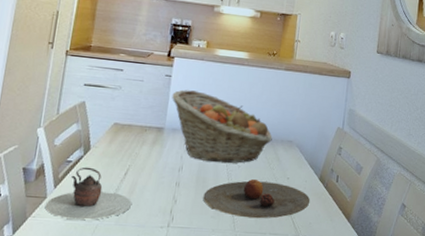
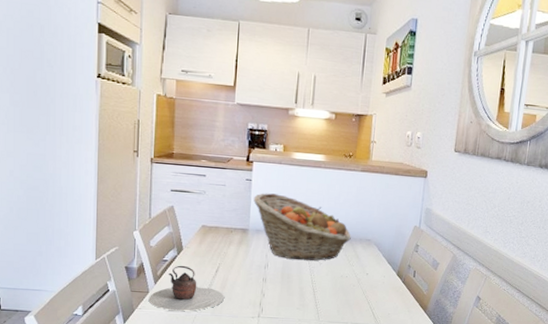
plate: present [203,179,311,219] -> none [288,275,389,310]

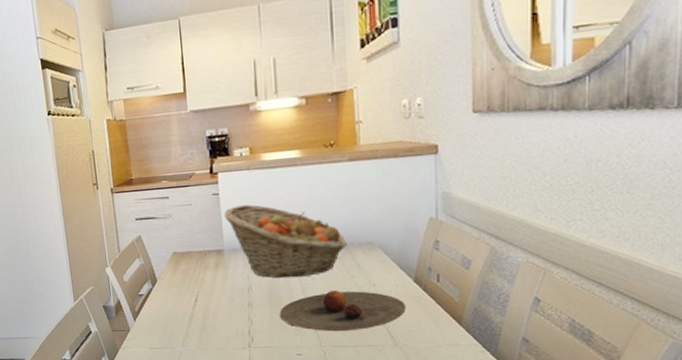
teapot: present [148,265,224,311] -> none [130,298,208,347]
plate: none [288,275,389,310] -> present [280,291,407,332]

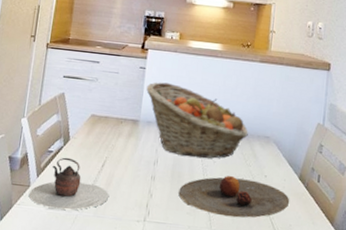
teapot: none [130,298,208,347] -> present [28,157,109,210]

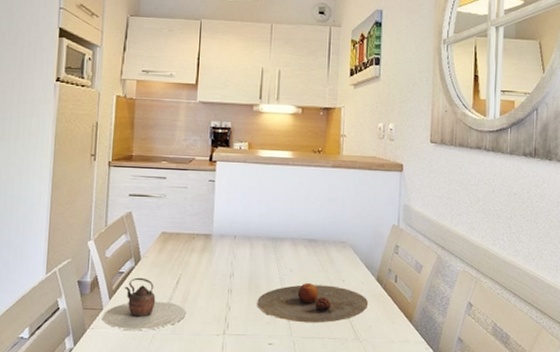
fruit basket: present [146,82,248,159] -> none [217,194,324,268]

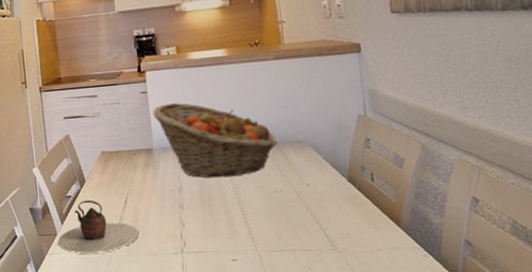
fruit basket: none [217,194,324,268] -> present [153,103,278,179]
plate: present [257,283,369,324] -> none [212,191,343,235]

